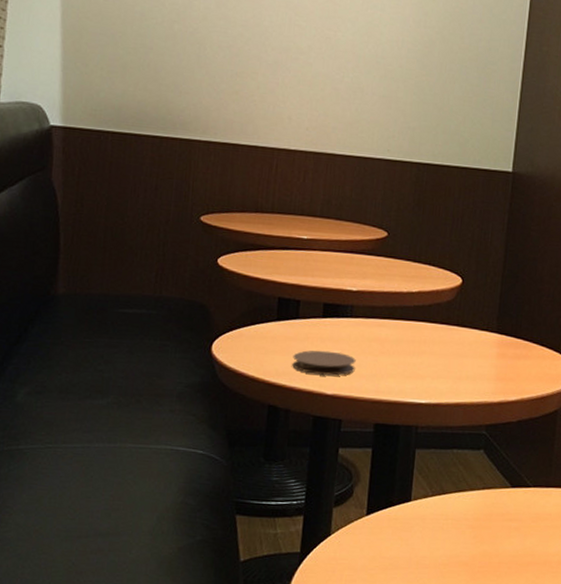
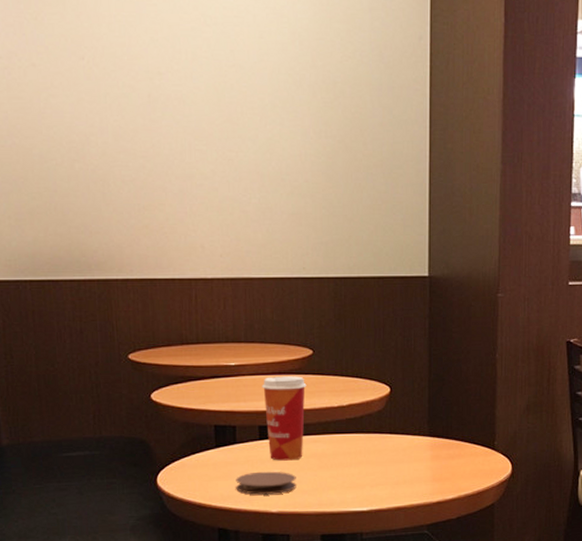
coffee cup: none [331,254,378,343] -> present [262,376,307,461]

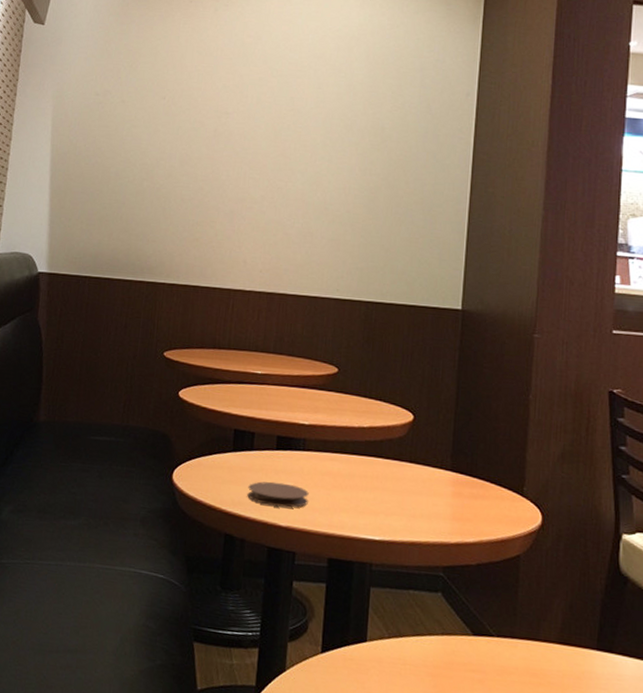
coffee cup: present [262,376,307,461] -> none [284,389,329,476]

